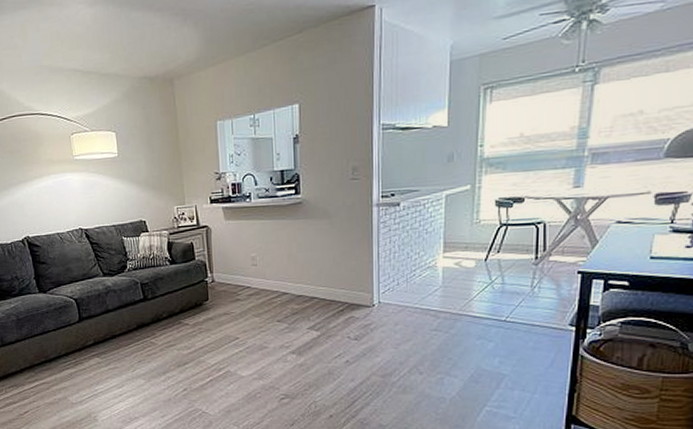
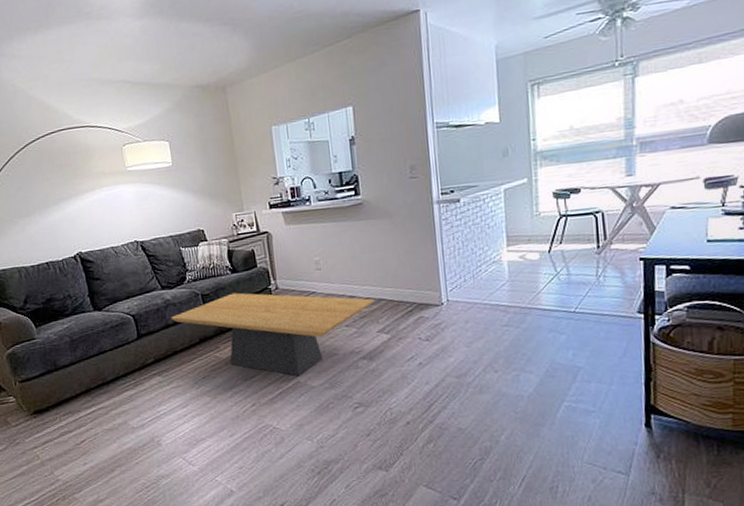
coffee table: none [111,283,307,366] -> present [171,292,374,377]

